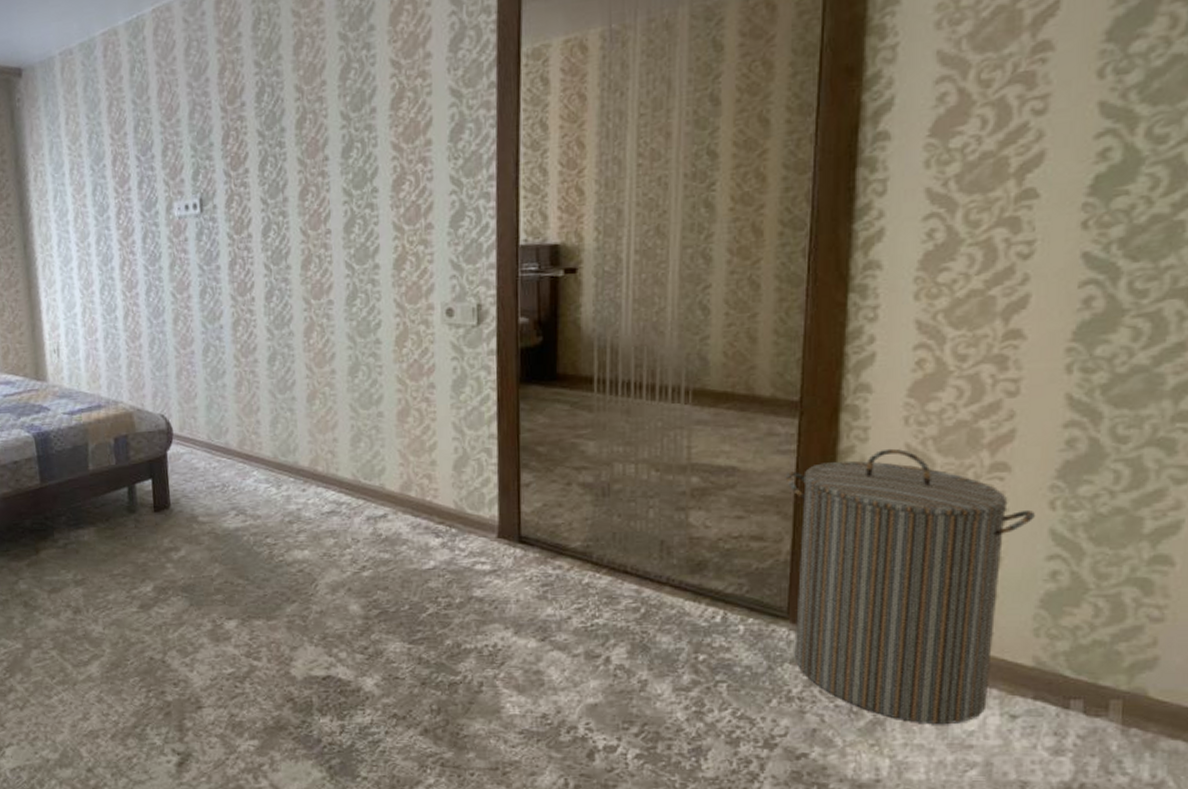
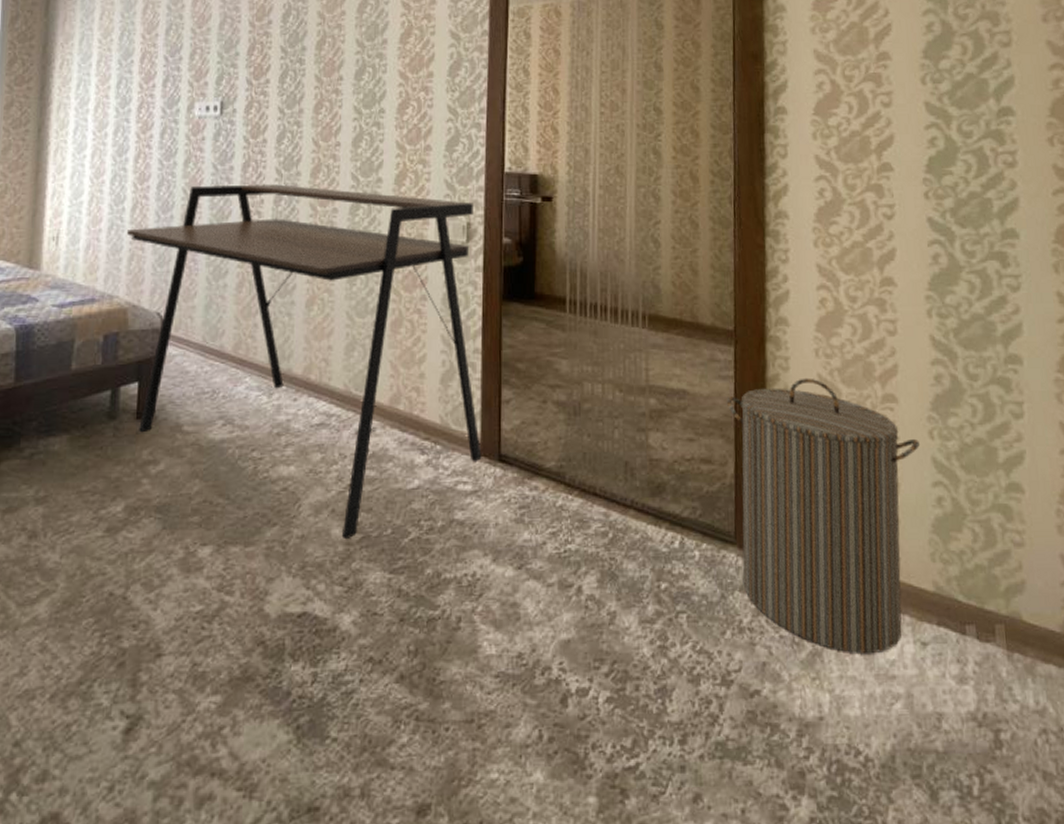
desk: none [122,280,501,615] -> present [126,184,482,540]

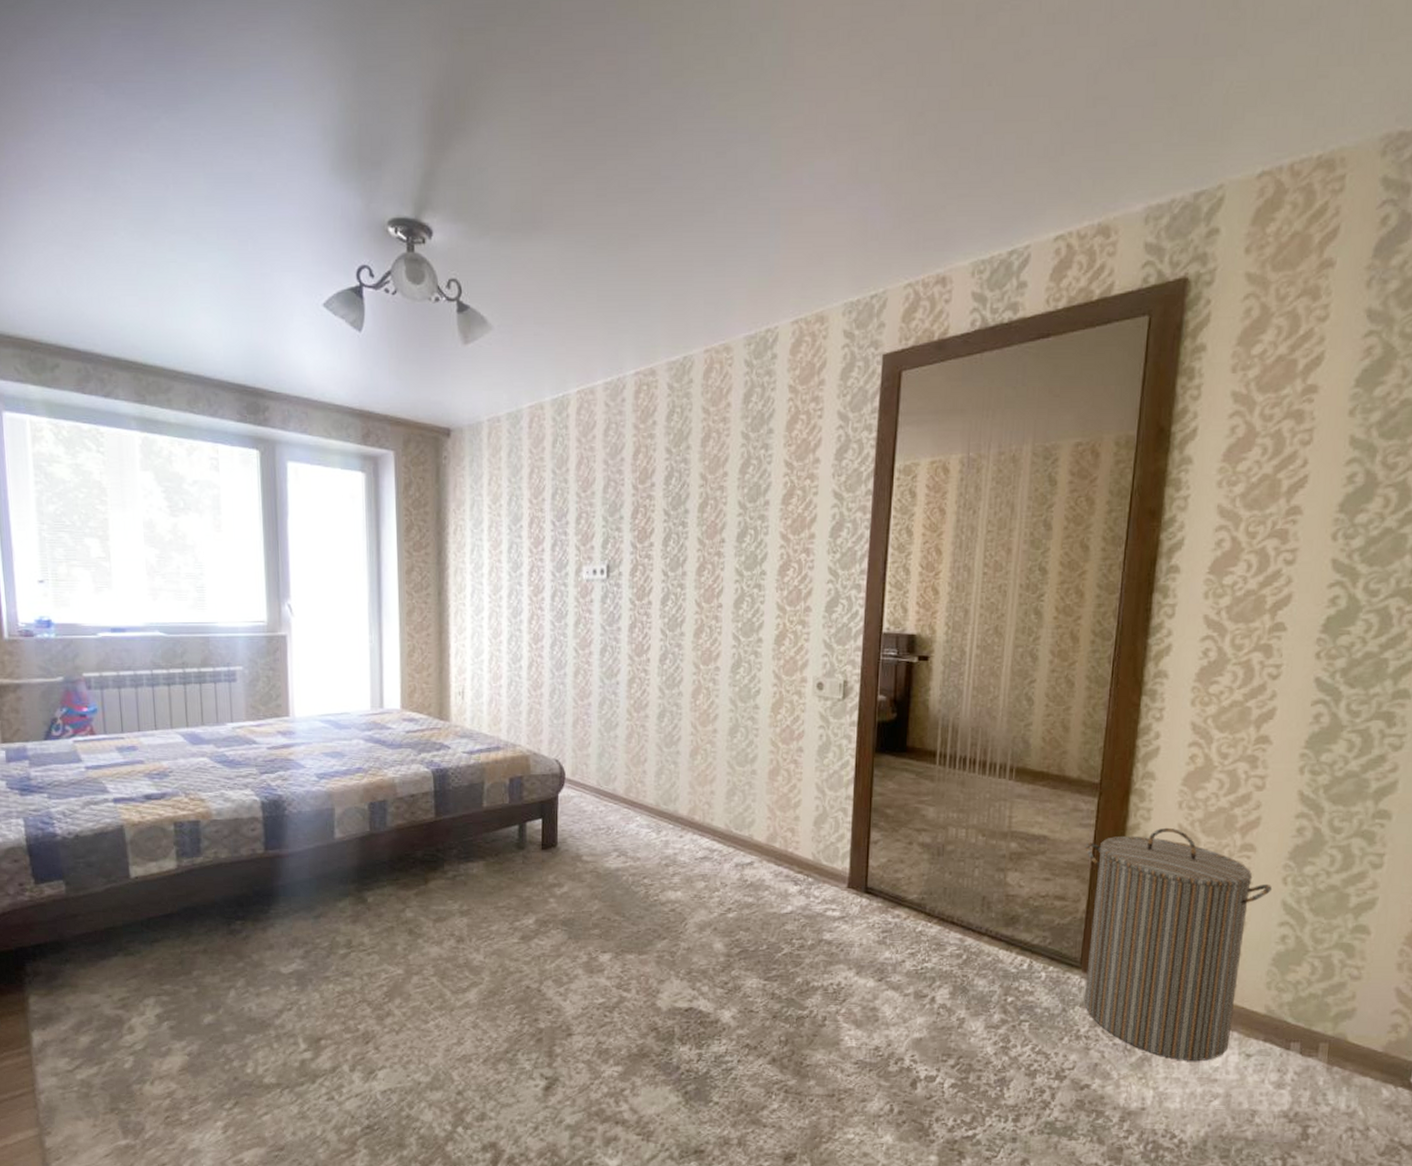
desk: present [126,184,482,540] -> none [524,644,850,952]

